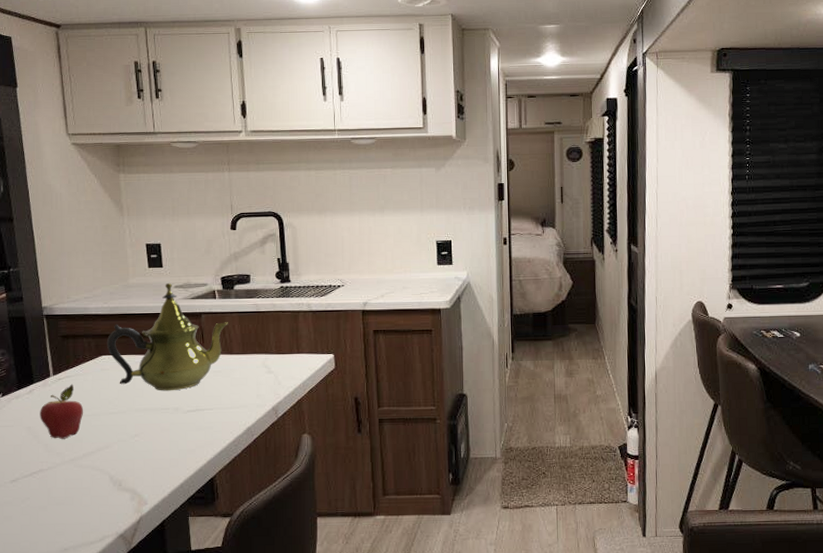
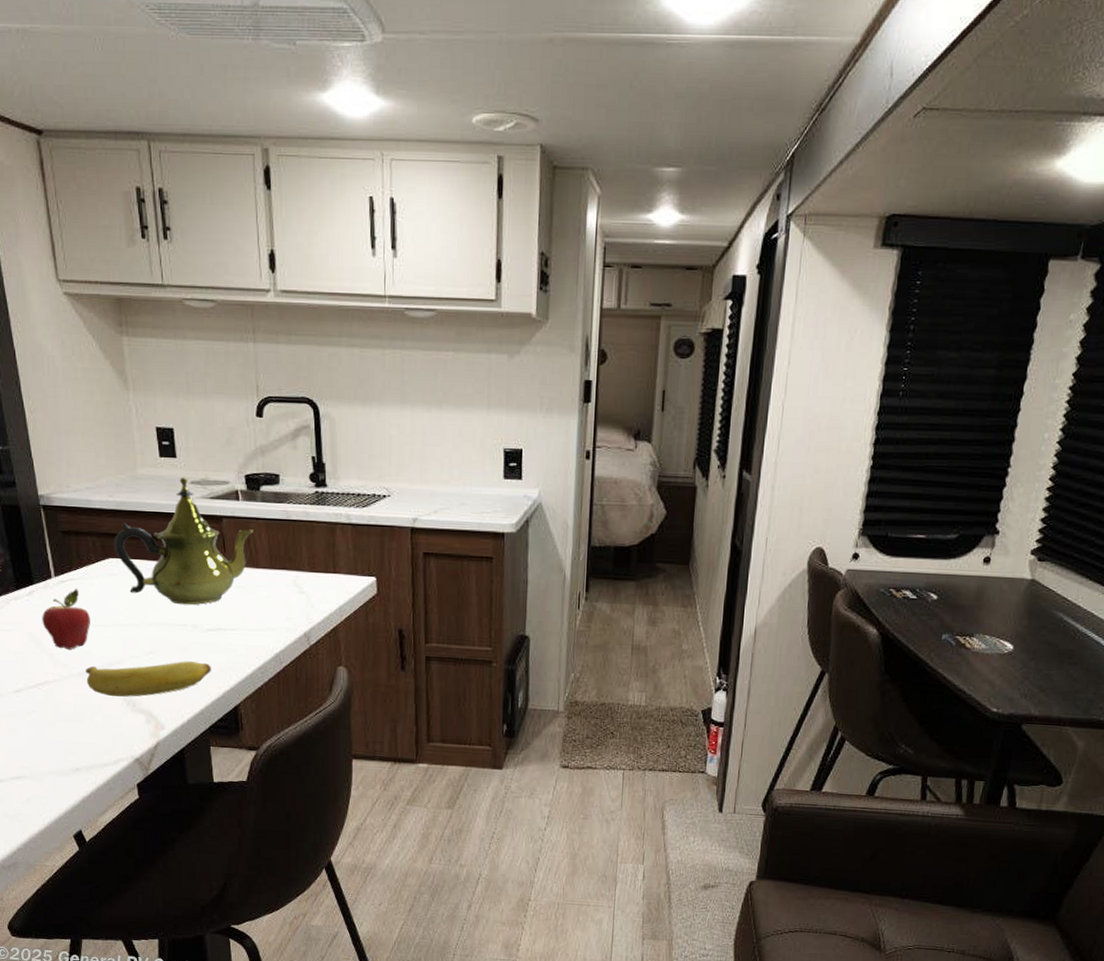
banana: none [77,440,190,479] -> present [86,661,211,698]

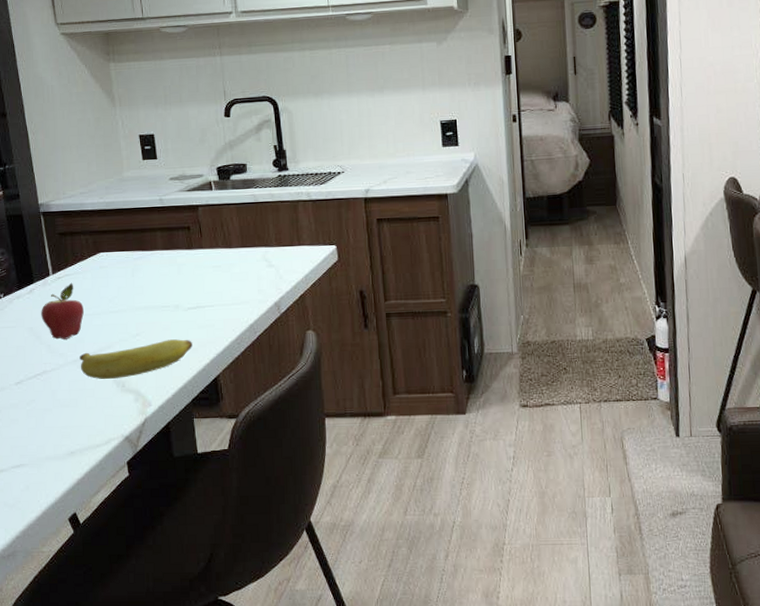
teapot: present [115,477,253,605] -> none [105,174,226,288]

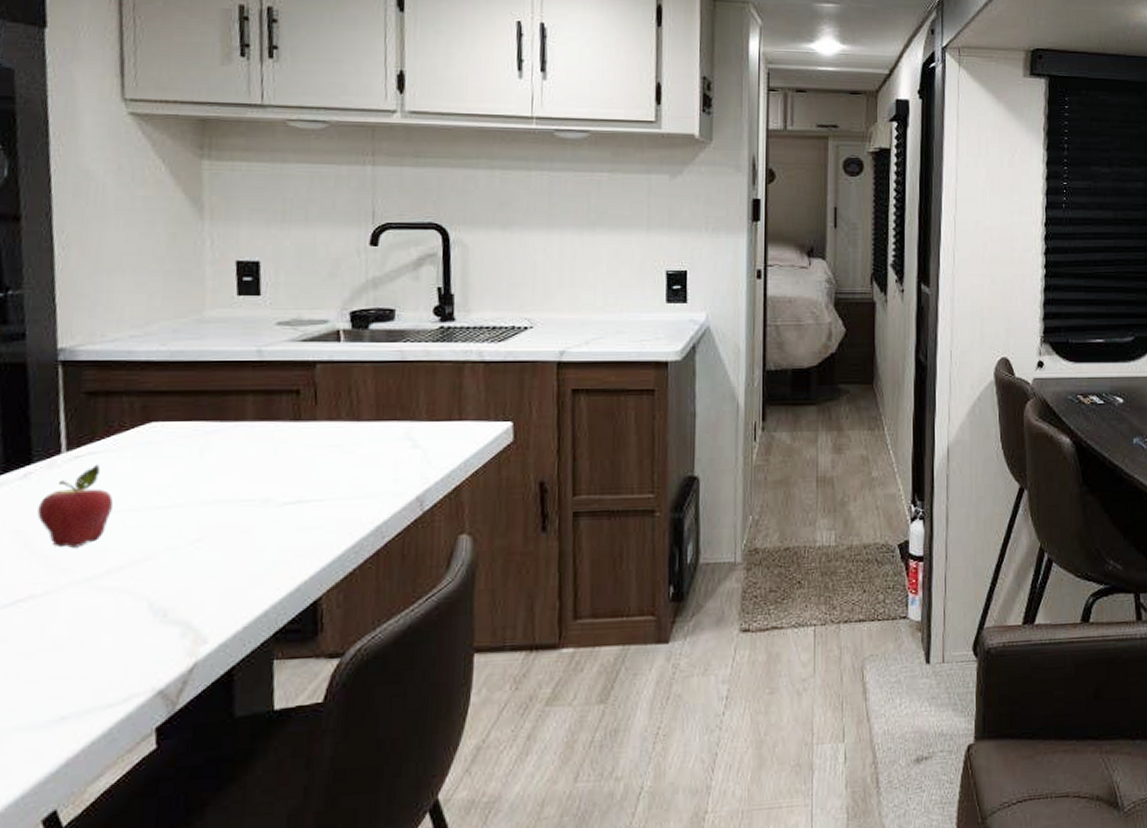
banana: present [80,339,192,380] -> none [95,547,284,607]

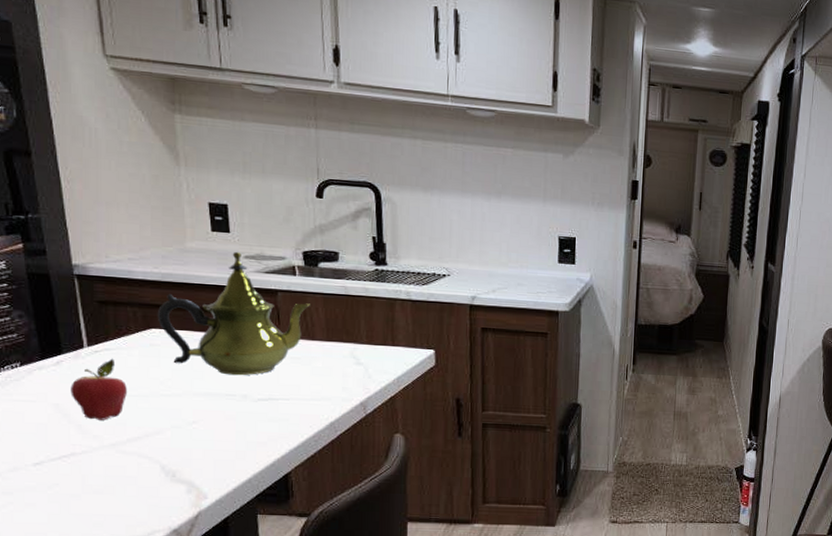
teapot: none [161,317,357,475] -> present [158,251,310,376]

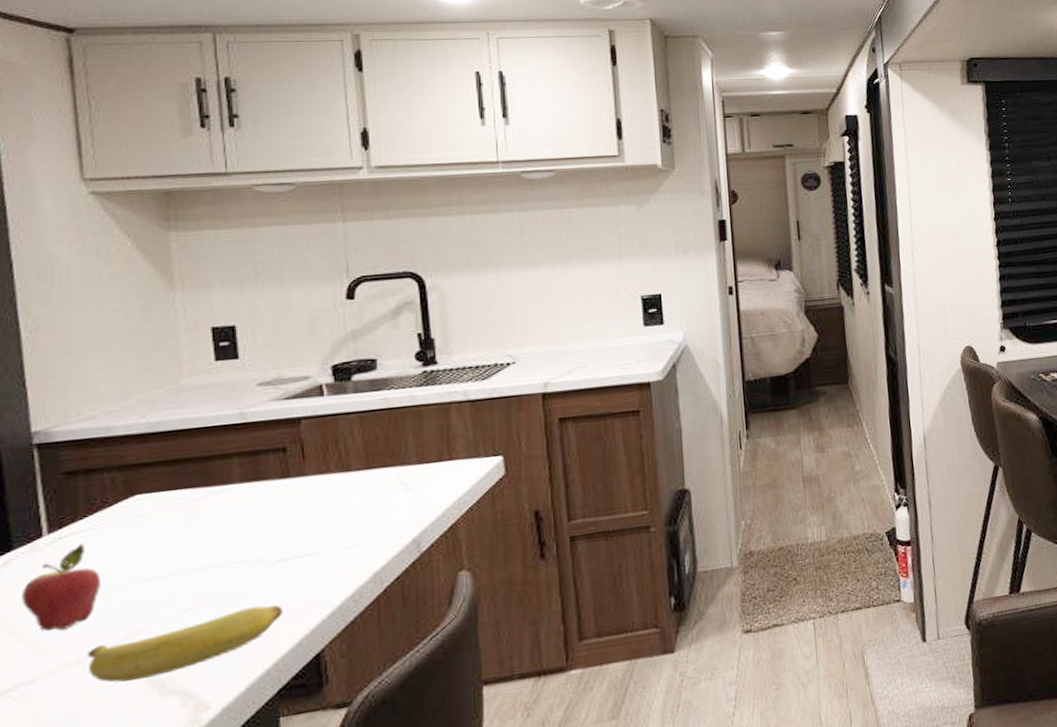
banana: none [119,430,261,468] -> present [88,605,282,683]
teapot: present [158,251,310,376] -> none [144,379,343,537]

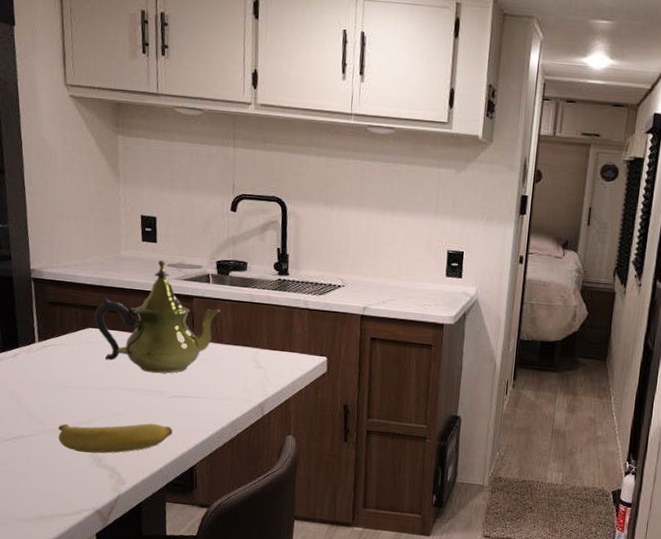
fruit: present [21,543,100,632] -> none [23,353,67,408]
teapot: none [144,379,343,537] -> present [95,260,220,374]

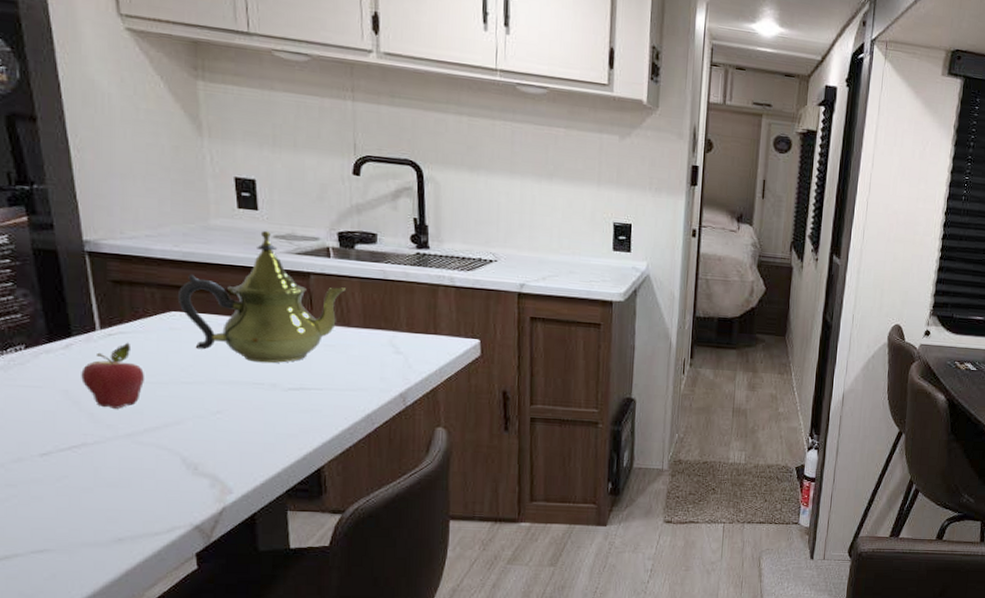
fruit: none [23,353,67,408] -> present [81,342,144,409]
banana: present [58,423,173,454] -> none [136,421,291,461]

